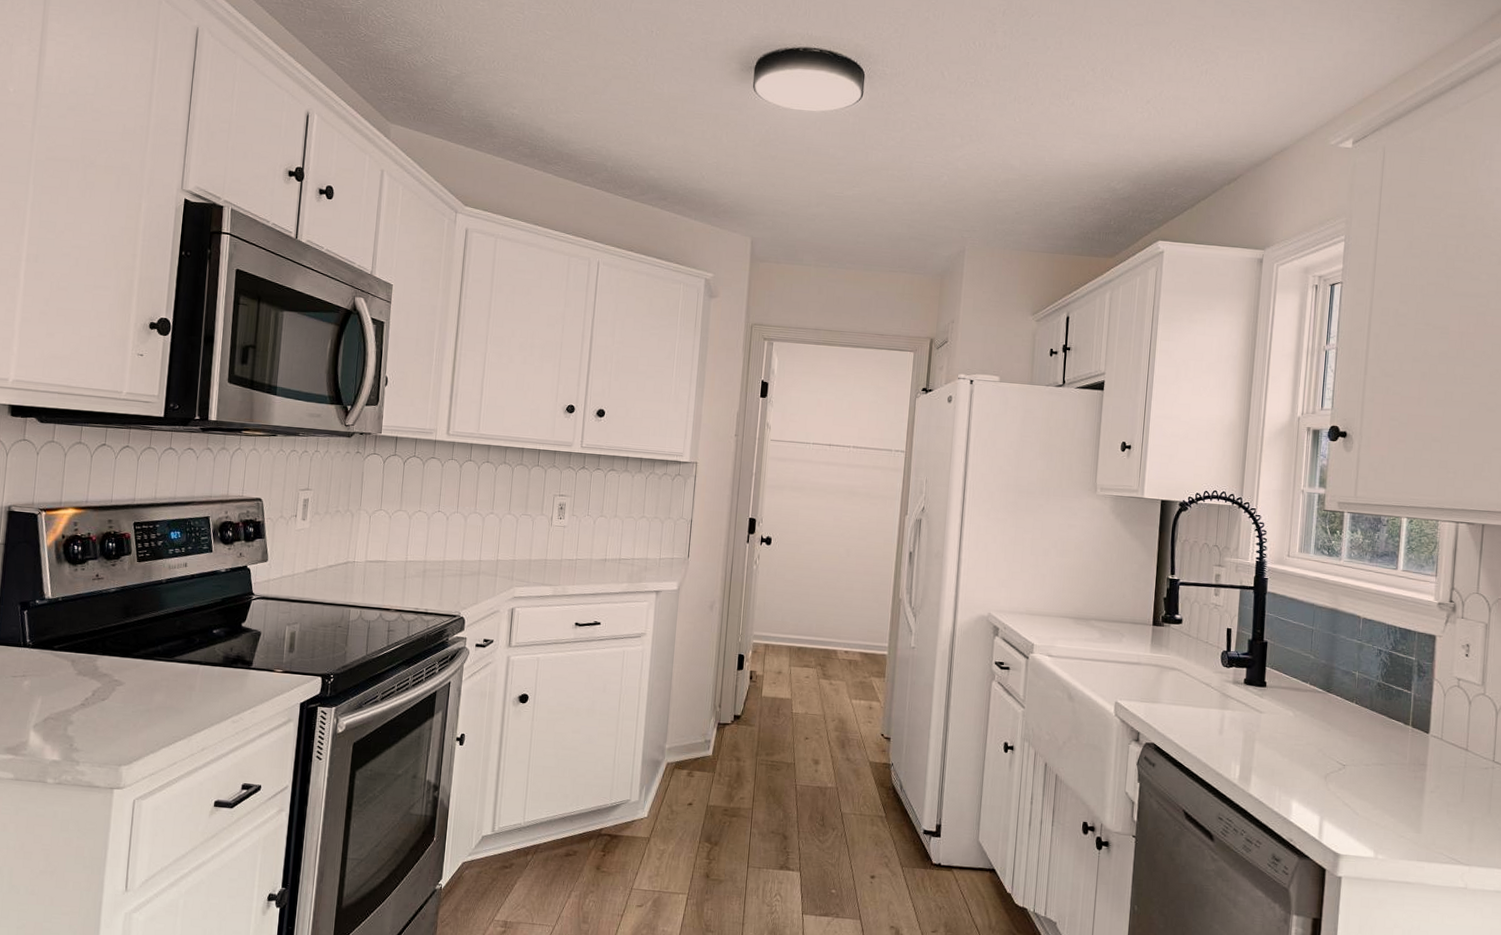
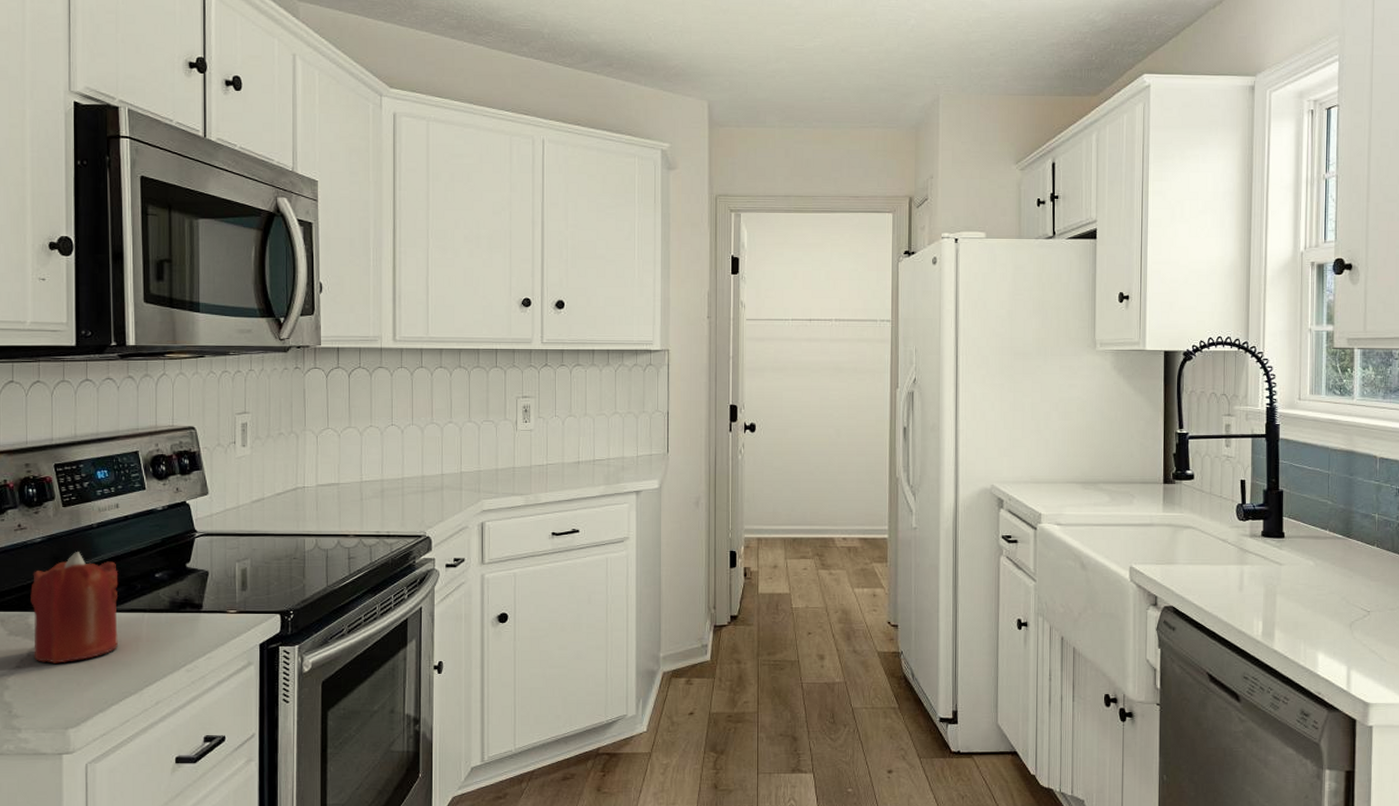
candle: none [97,603,181,705] -> present [30,551,119,663]

